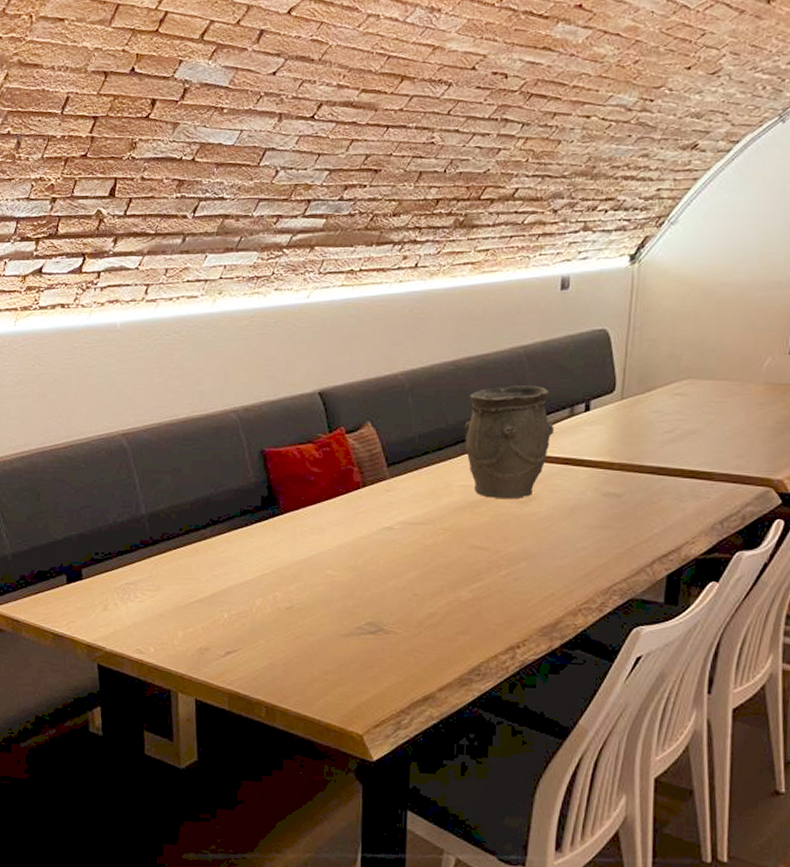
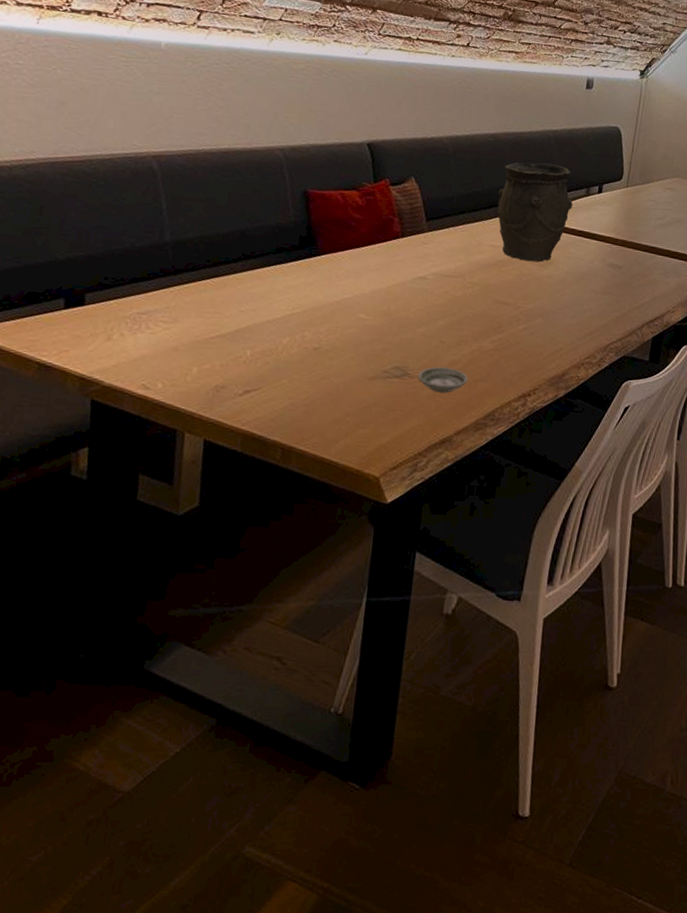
saucer: none [393,620,448,648] -> present [418,366,469,393]

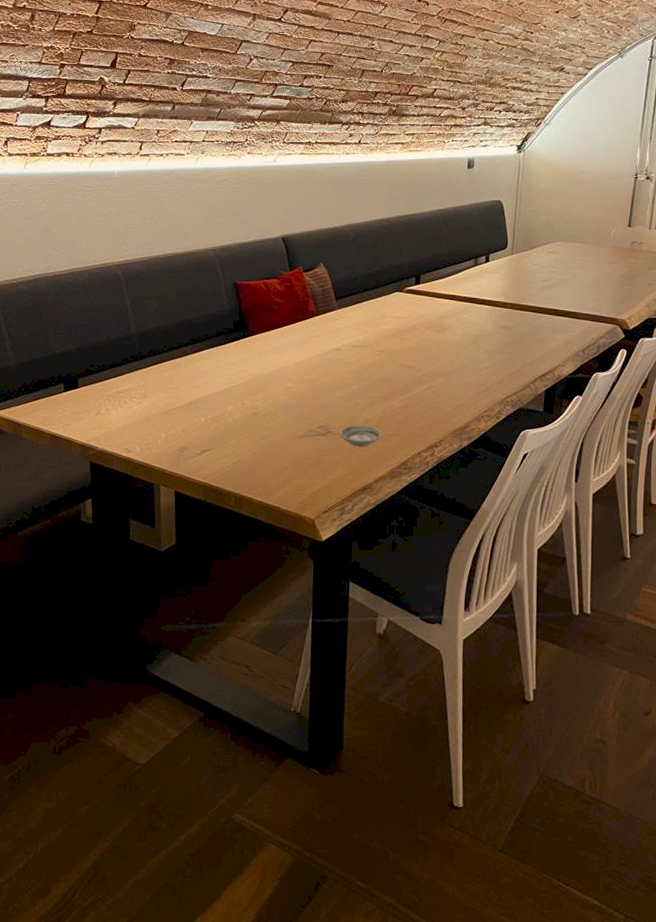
vase: present [497,162,573,262] -> none [396,240,463,329]

